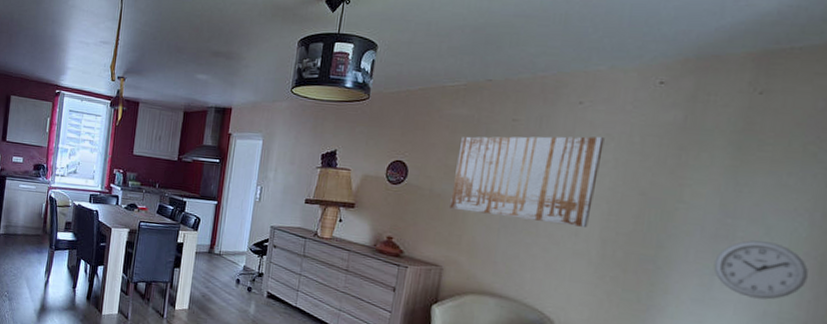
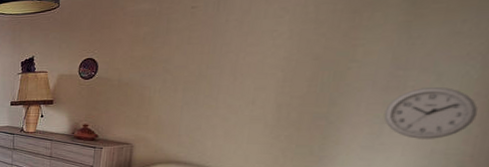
wall art: present [450,136,605,227] -> none [137,12,280,96]

